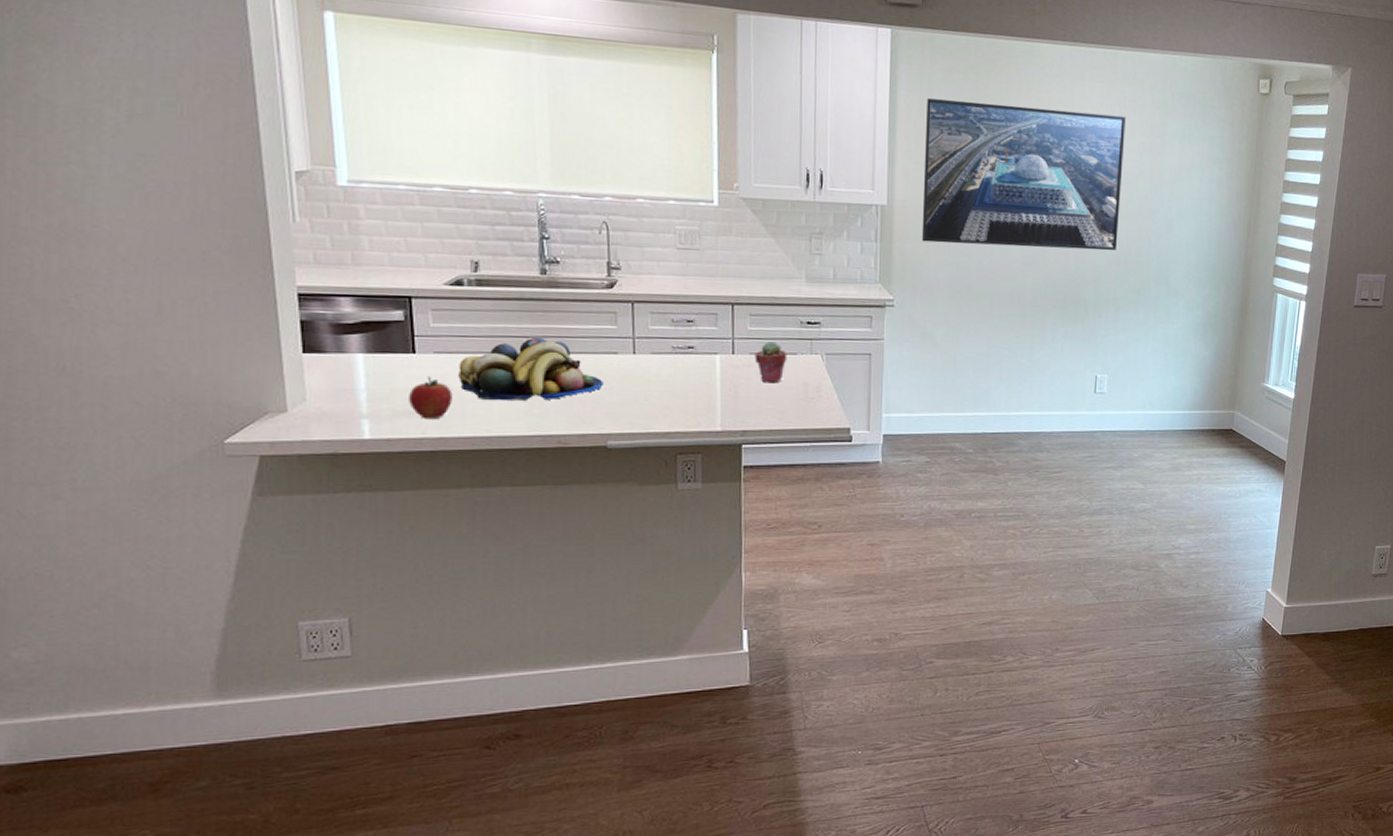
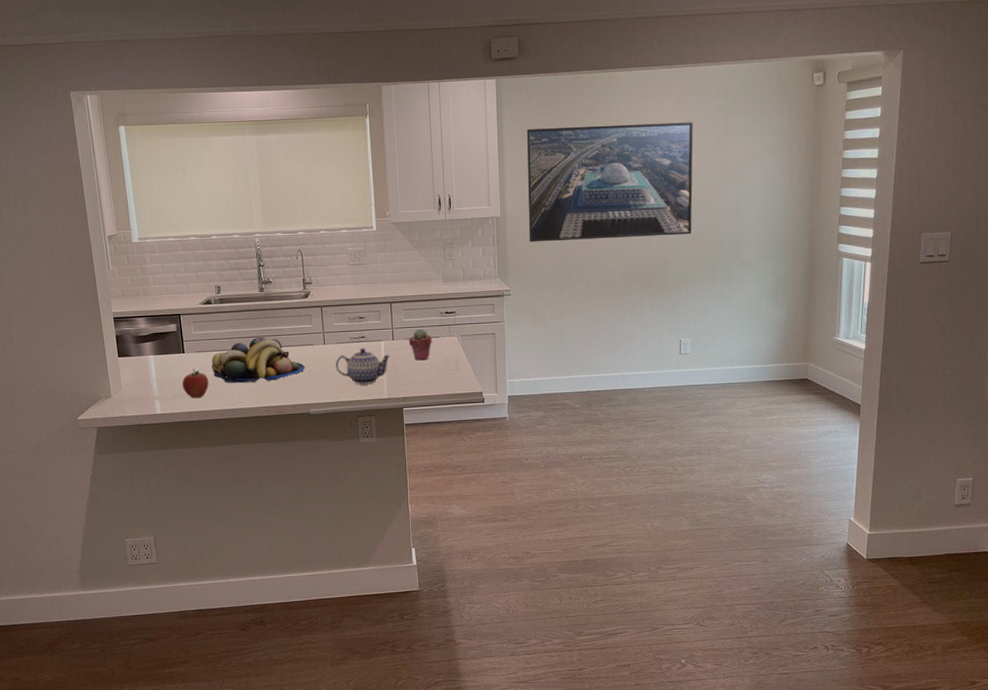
teapot: none [648,362,728,410] -> present [335,348,390,384]

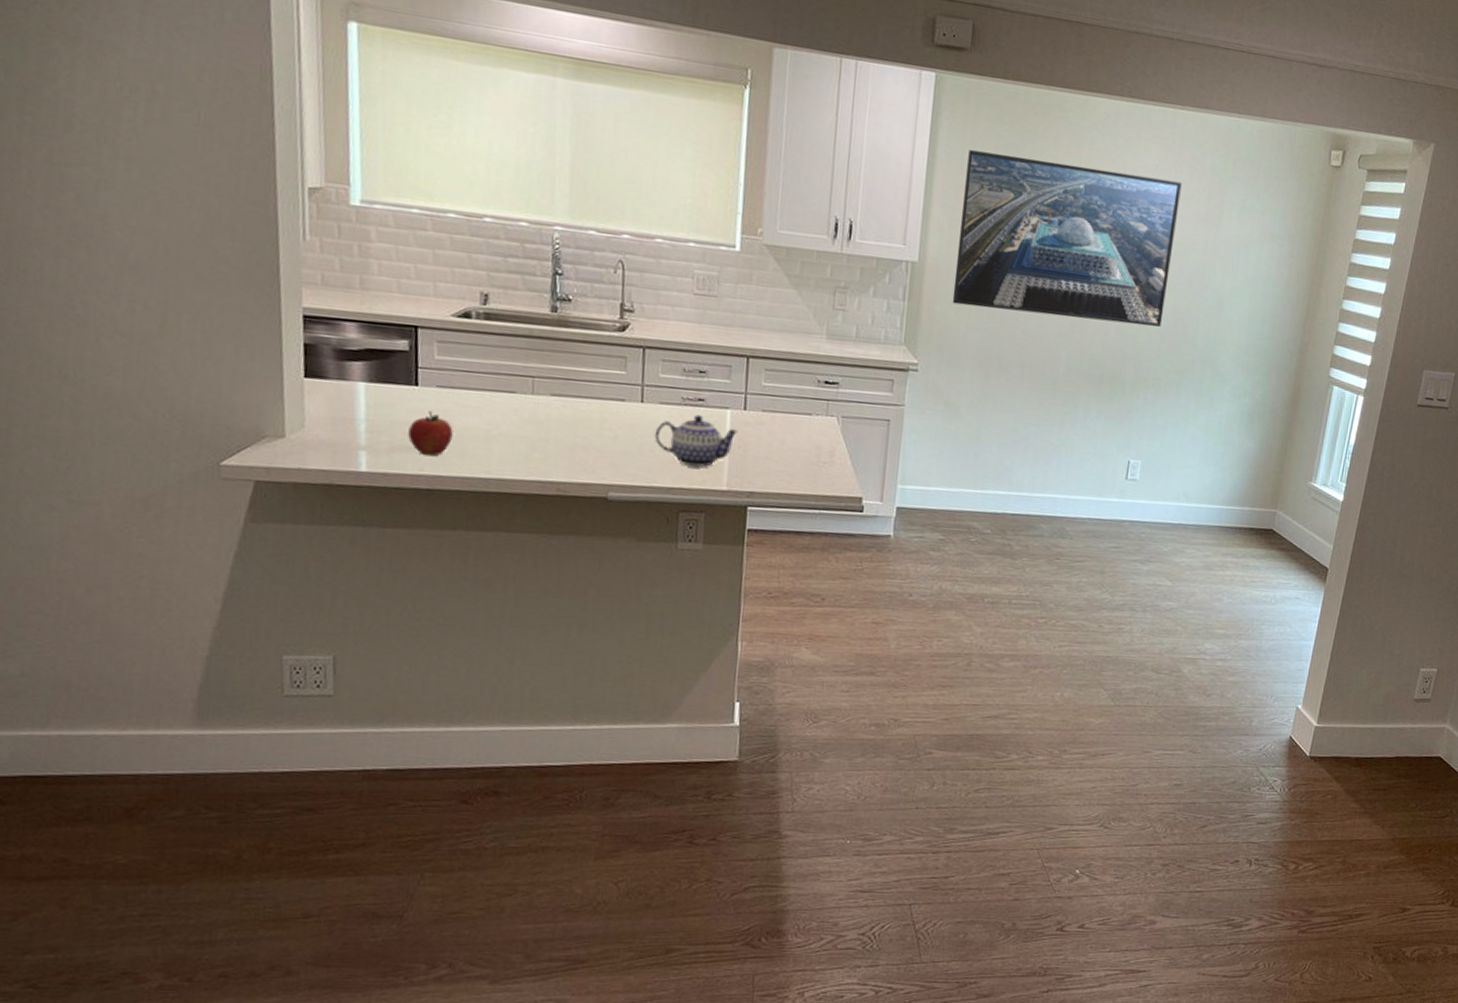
fruit bowl: present [211,336,305,384] -> none [460,377,608,445]
potted succulent: present [408,329,433,361] -> none [767,399,802,444]

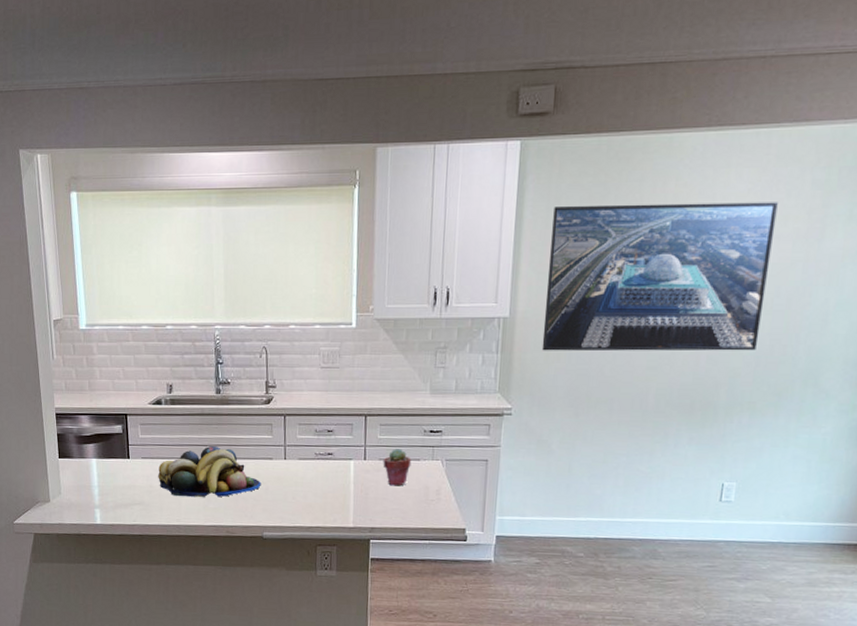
apple: present [408,411,453,457] -> none [125,477,154,511]
fruit bowl: none [460,377,608,445] -> present [158,445,261,498]
teapot: present [654,415,738,467] -> none [295,466,360,509]
potted succulent: none [767,399,802,444] -> present [383,449,412,486]

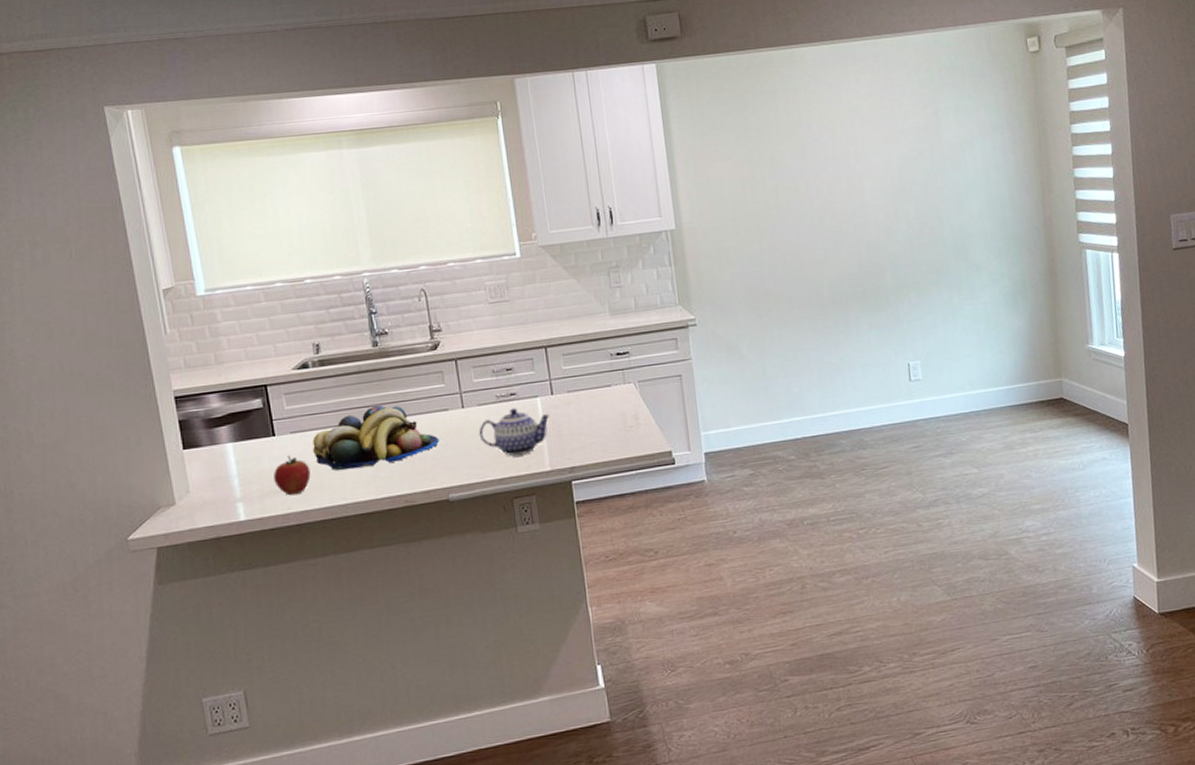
apple: none [125,477,154,511] -> present [273,455,311,496]
teapot: none [295,466,360,509] -> present [479,408,550,456]
potted succulent: present [383,449,412,486] -> none [572,377,603,418]
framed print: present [541,202,778,352] -> none [699,101,908,258]

